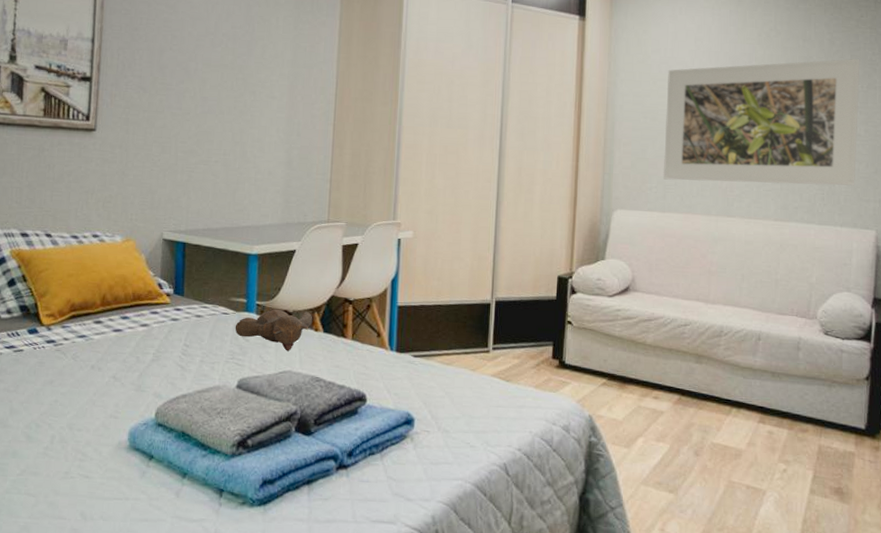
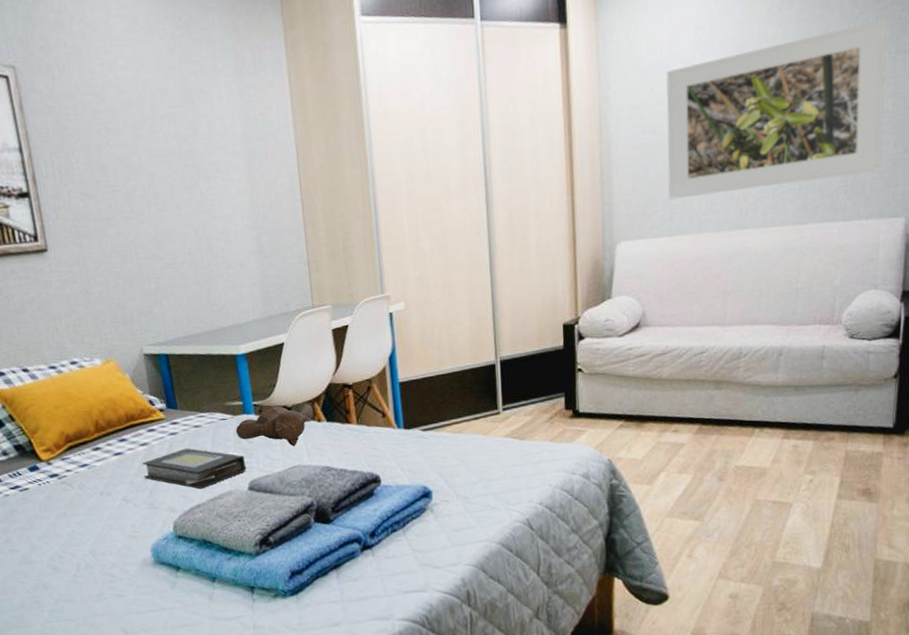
book: none [138,335,238,379] -> present [143,448,246,489]

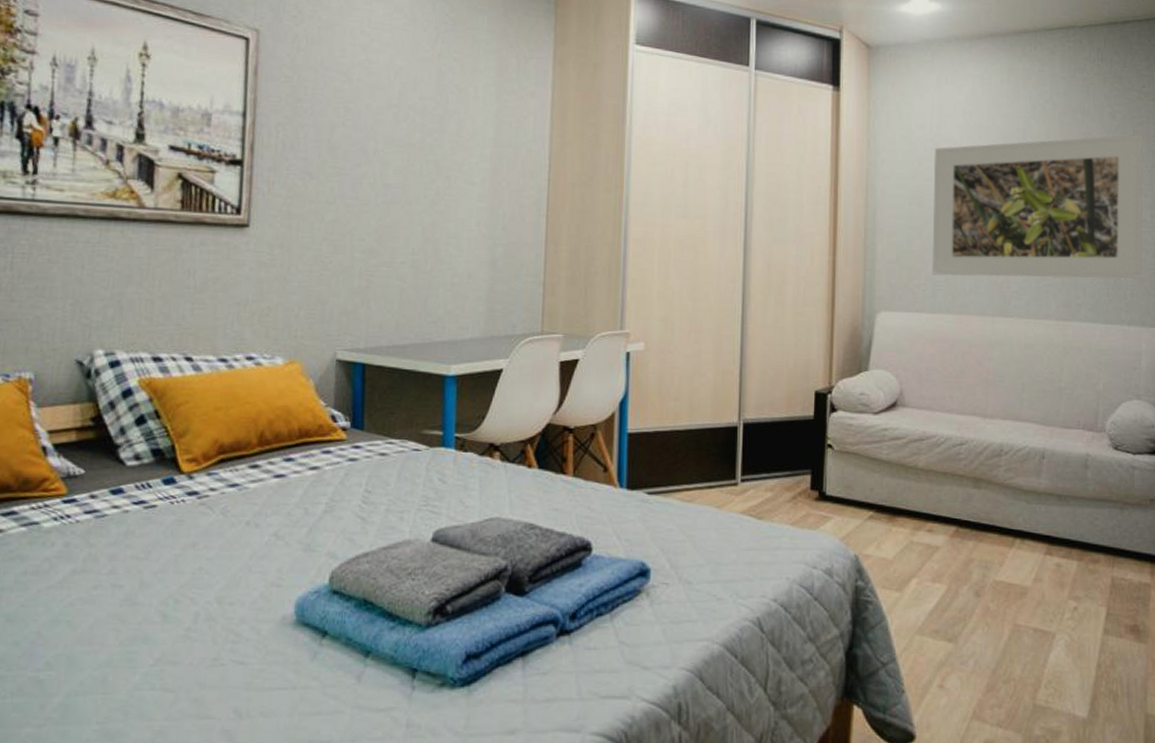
book: present [143,448,246,489] -> none [306,479,434,533]
teddy bear: present [235,404,314,446] -> none [428,442,525,494]

